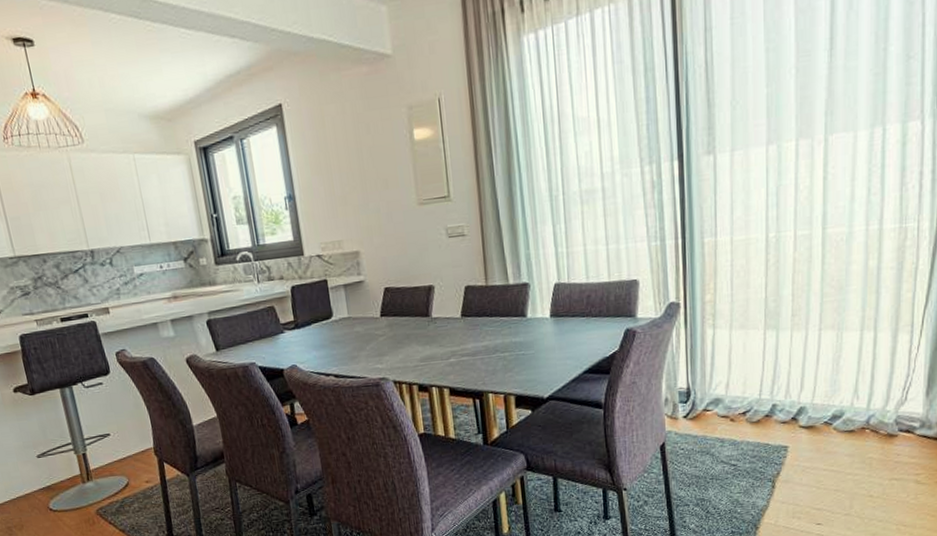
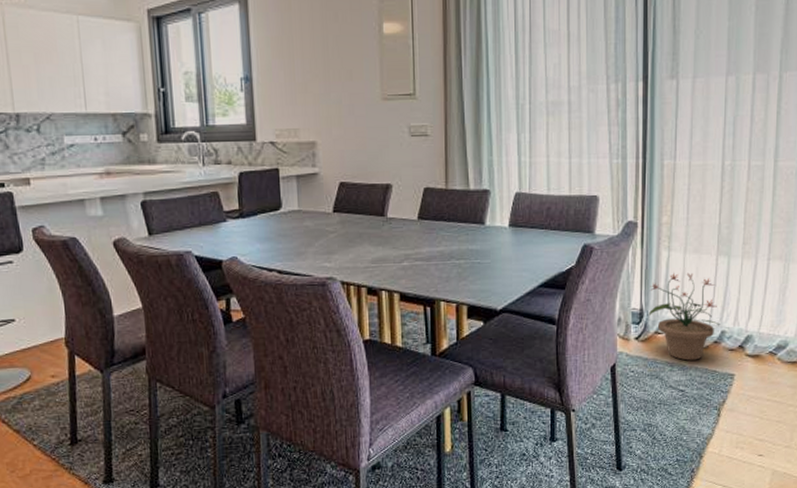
potted plant: none [696,349,771,436] -> present [648,273,721,361]

